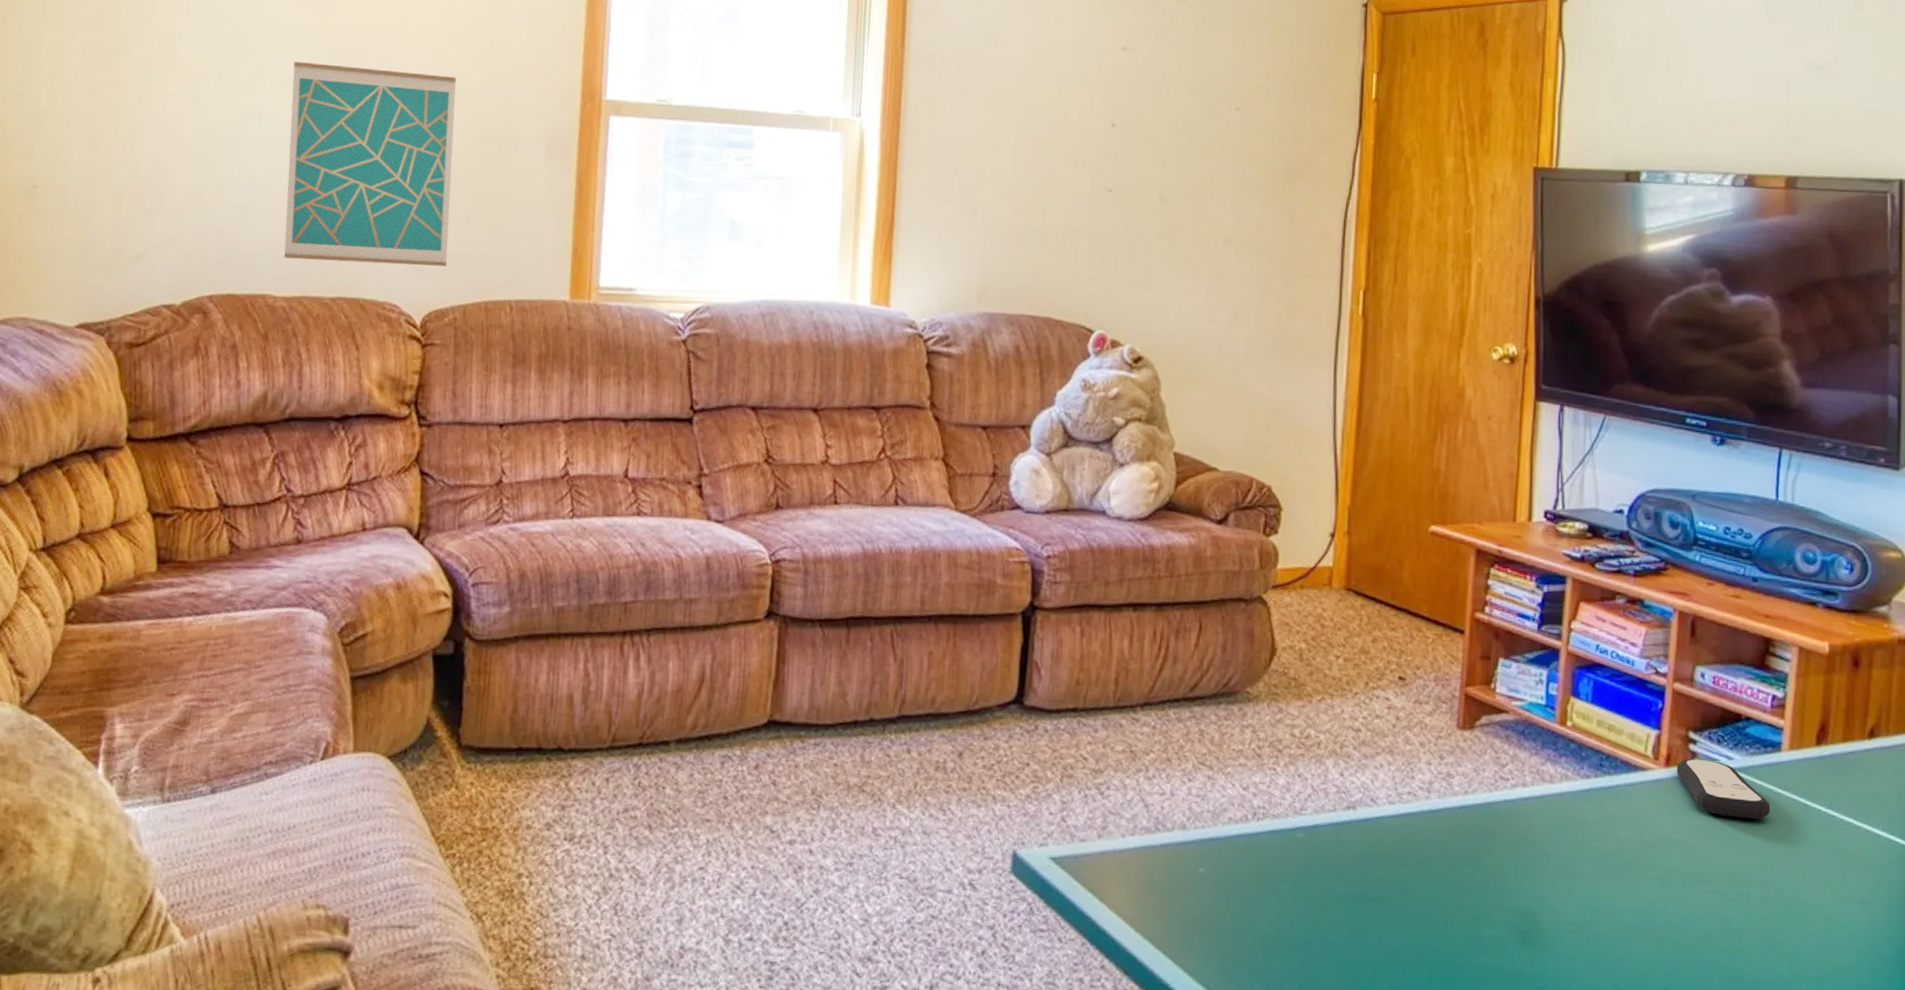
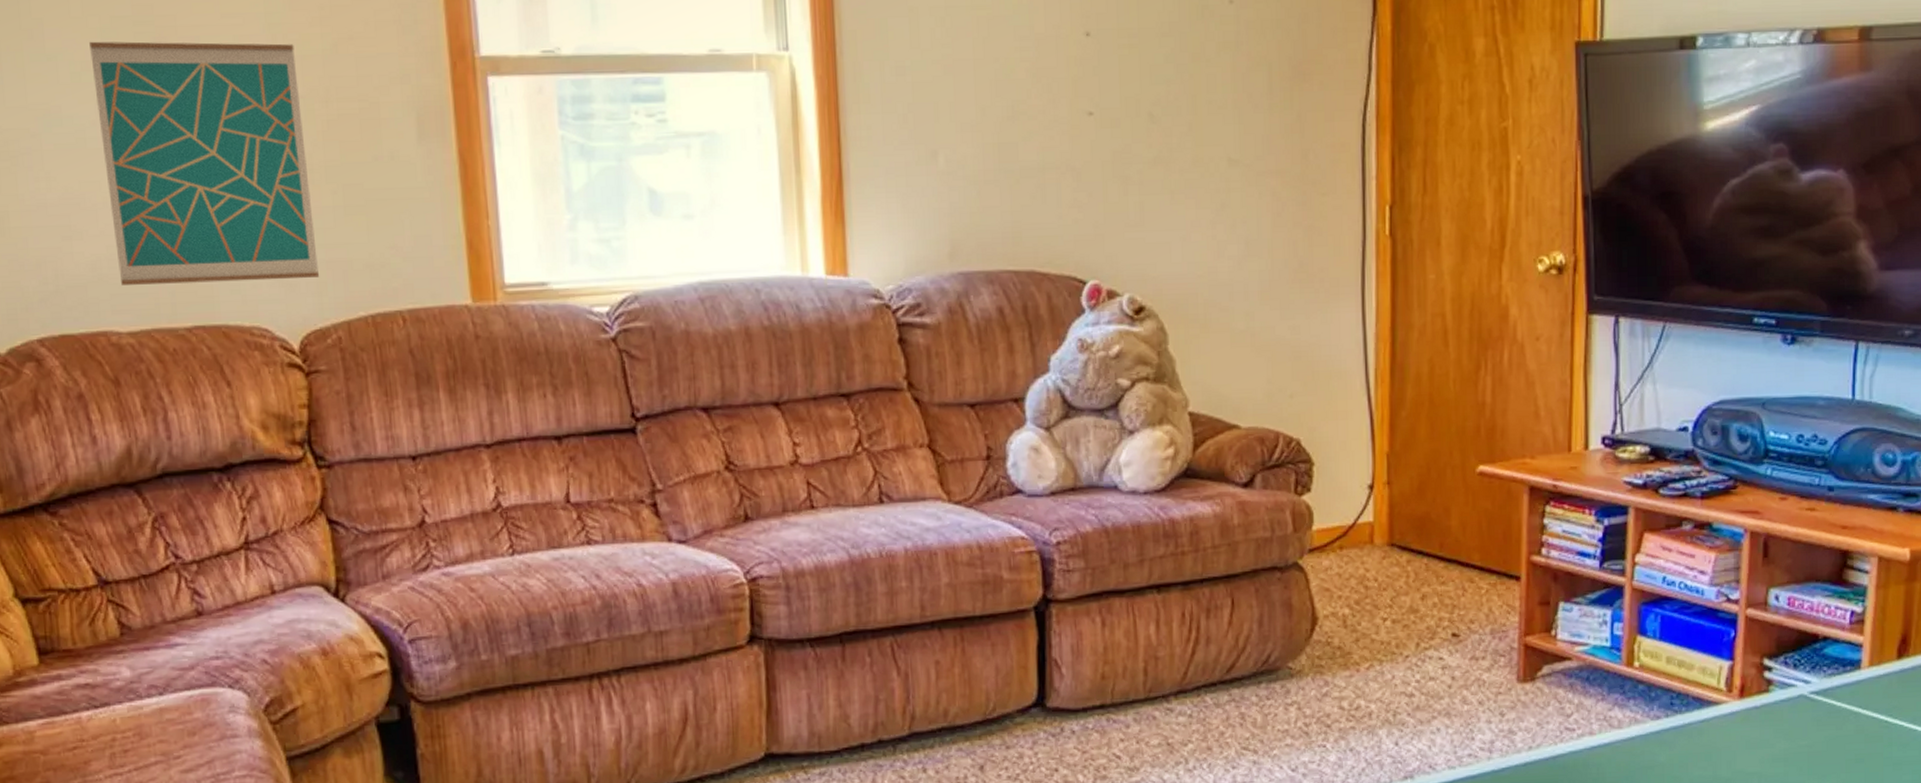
remote control: present [1676,758,1770,820] -> none [1751,686,1850,743]

